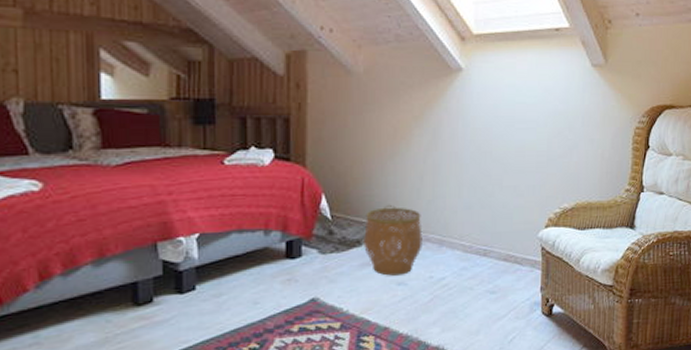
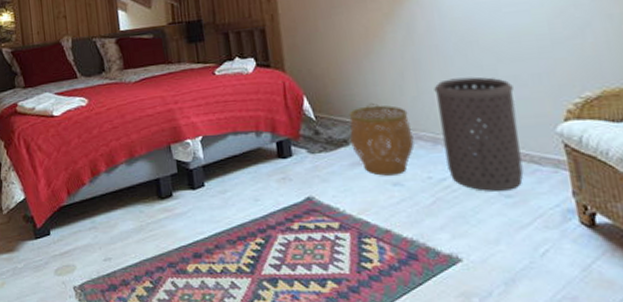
laundry basket: none [447,185,512,289] -> present [434,76,524,191]

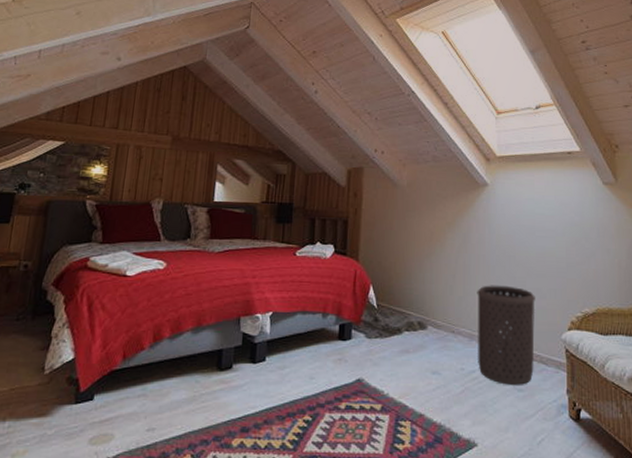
basket: present [349,102,415,176] -> none [402,298,455,364]

